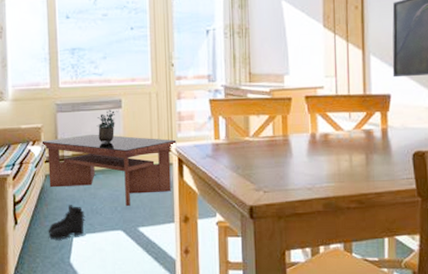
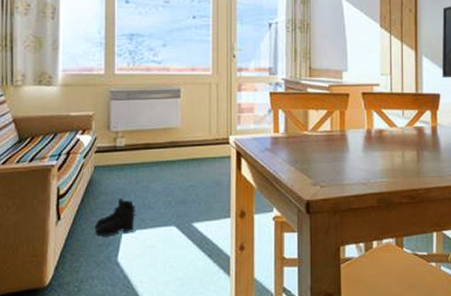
coffee table: present [42,134,177,207] -> none [92,124,236,201]
potted plant: present [97,109,118,143] -> none [153,99,177,134]

